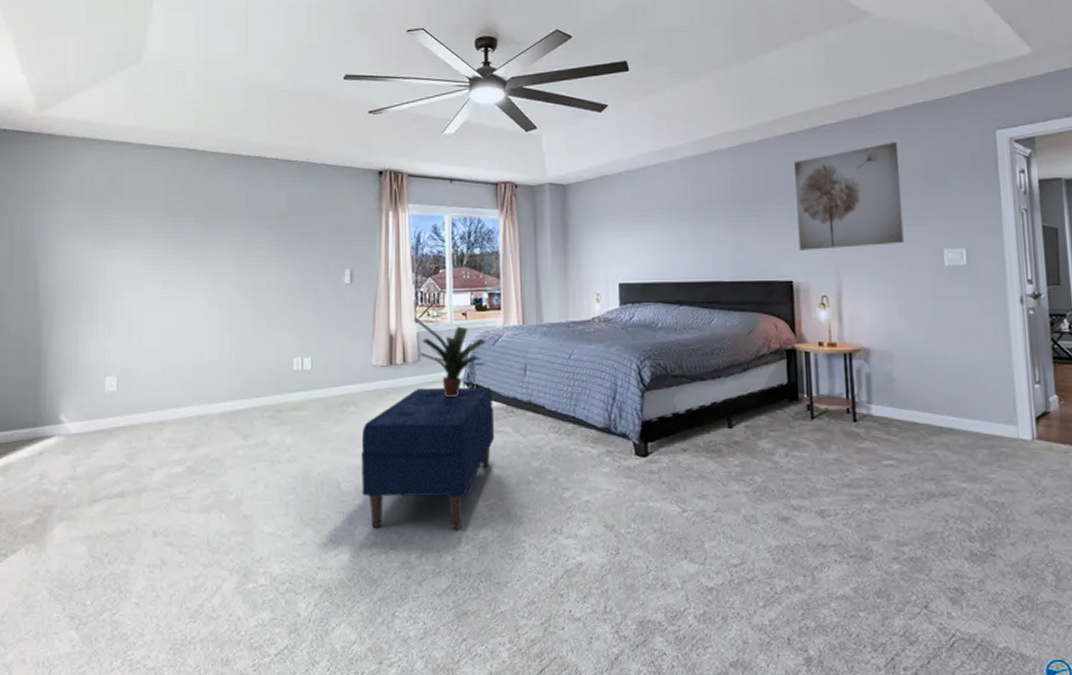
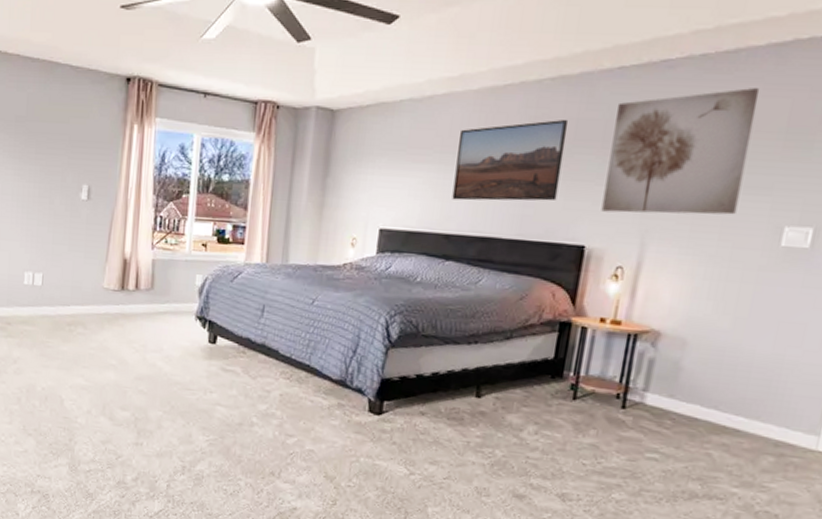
bench: present [361,387,495,530] -> none [84,317,225,460]
potted plant: present [414,318,487,398] -> none [150,244,225,331]
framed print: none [673,177,762,252] -> present [452,119,569,201]

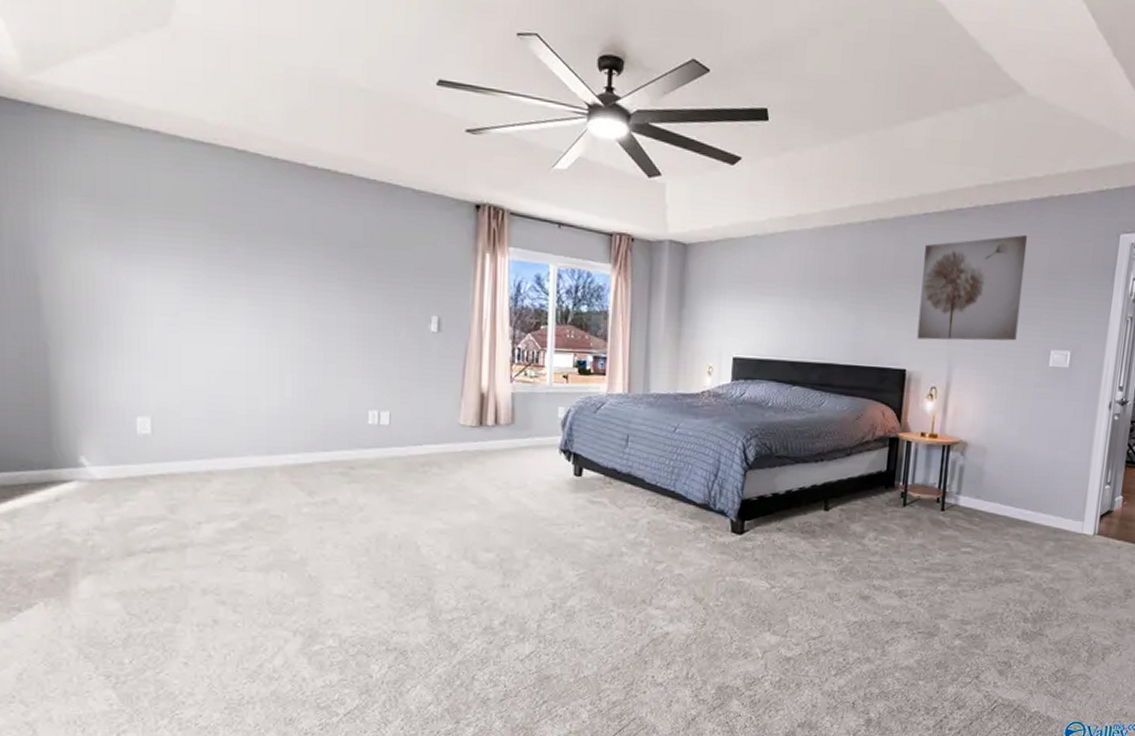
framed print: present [452,119,569,201] -> none [795,257,888,331]

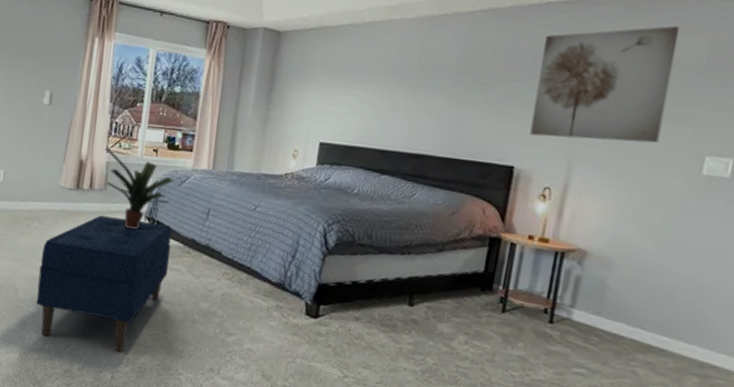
bench: none [443,453,591,598] -> present [36,215,172,352]
potted plant: none [509,377,587,465] -> present [105,148,173,230]

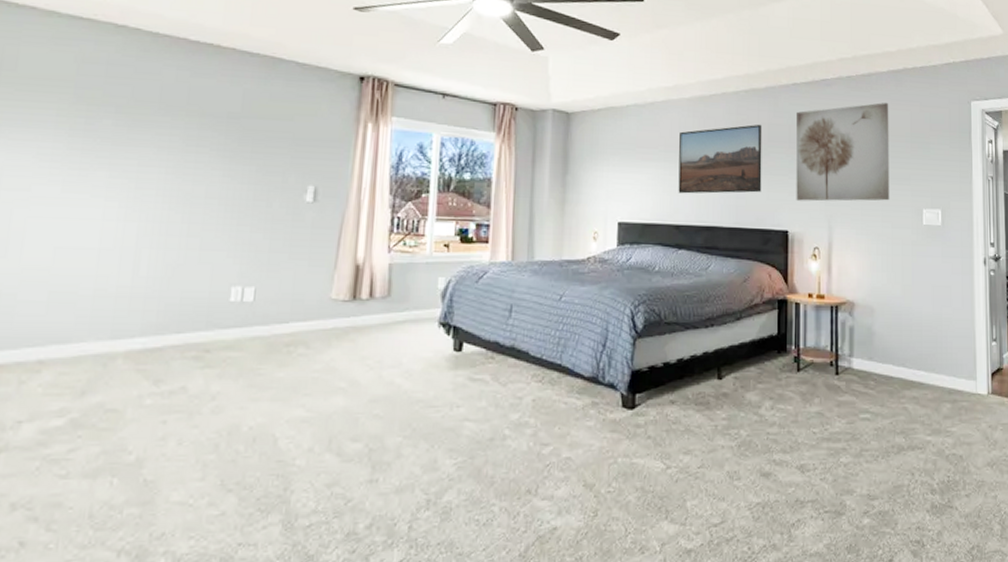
bench: present [36,215,172,352] -> none [304,328,472,494]
potted plant: present [105,148,173,230] -> none [386,247,469,340]
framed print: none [388,48,499,124] -> present [678,124,762,194]

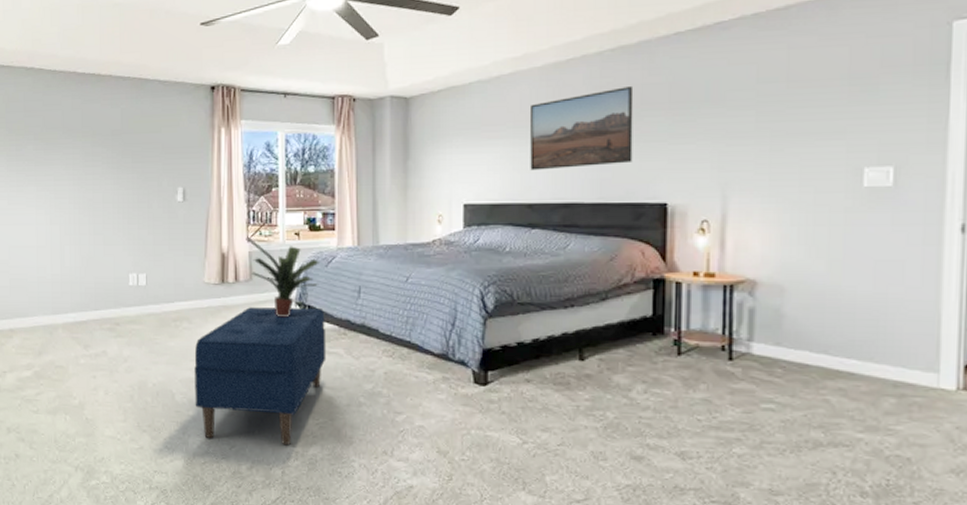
bench: none [304,328,472,494] -> present [194,307,327,446]
potted plant: none [386,247,469,340] -> present [246,238,319,318]
wall art: present [796,103,890,202] -> none [678,40,816,169]

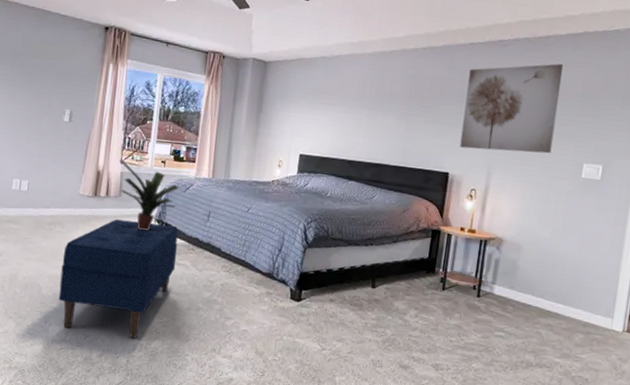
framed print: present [530,85,634,171] -> none [353,78,436,139]
wall art: none [678,40,816,169] -> present [459,64,564,154]

